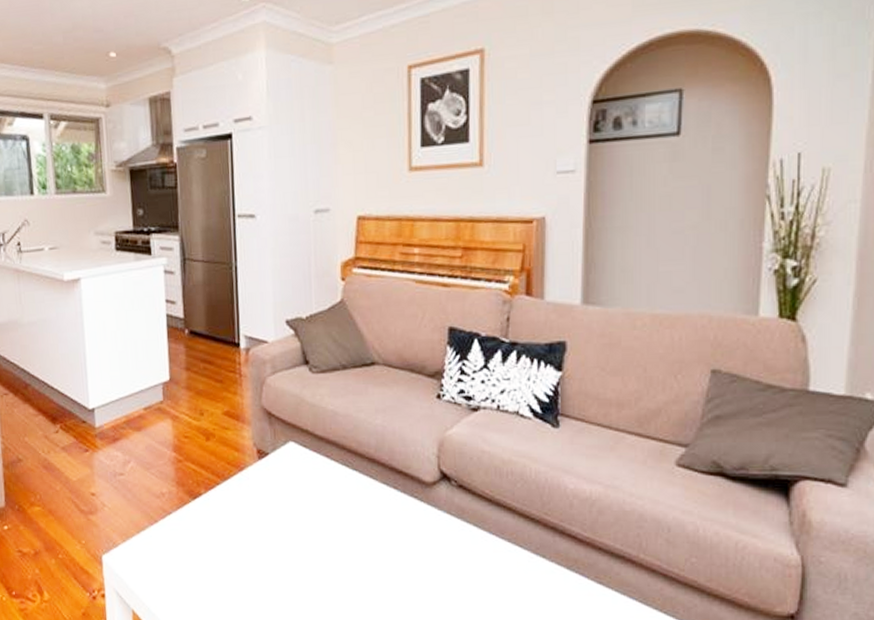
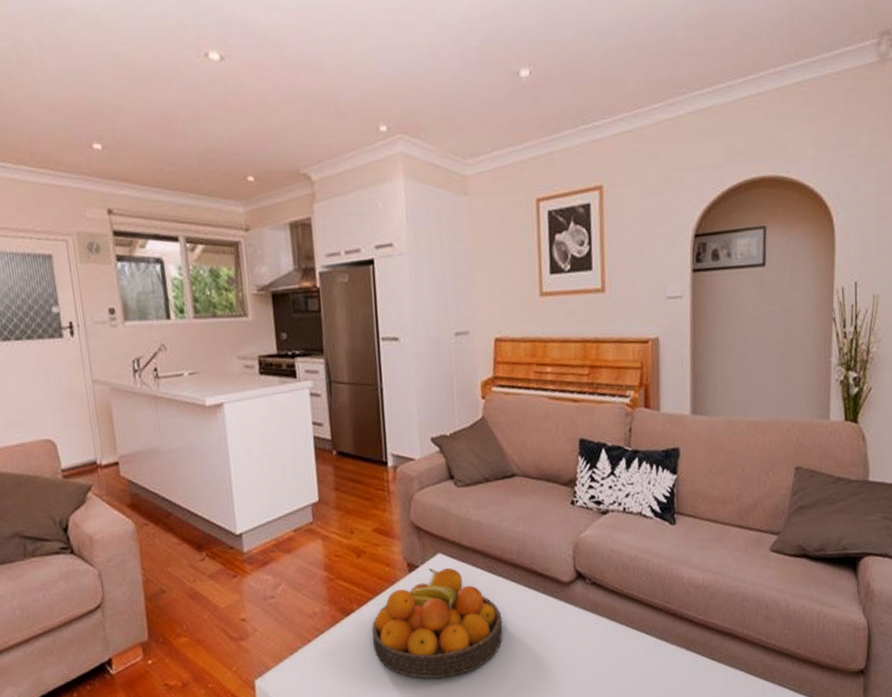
fruit bowl: none [219,456,357,573] -> present [372,568,503,679]

